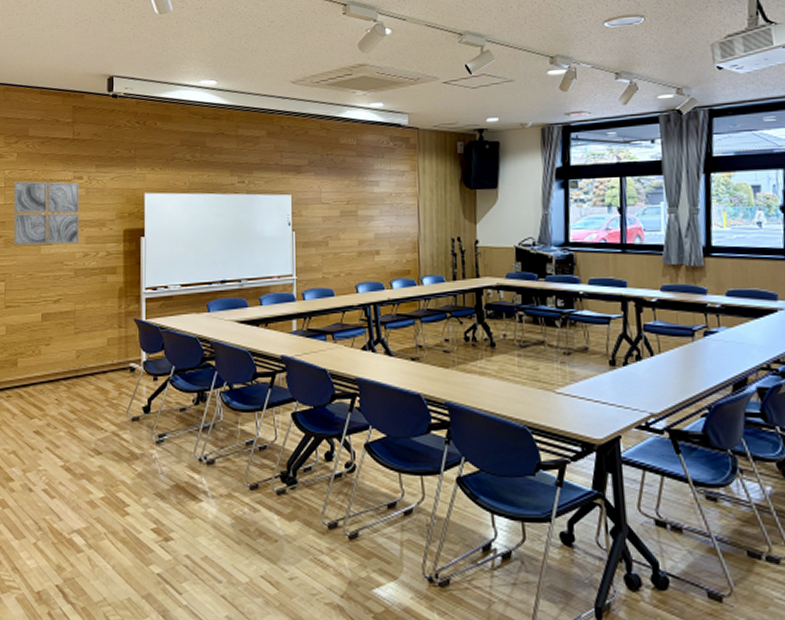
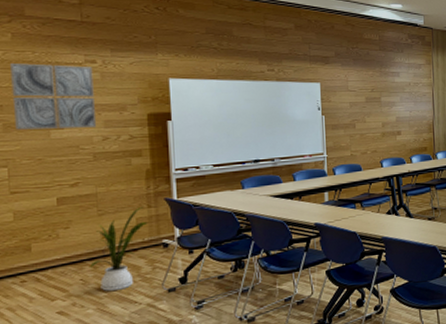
house plant: none [65,326,118,415] -> present [90,206,148,292]

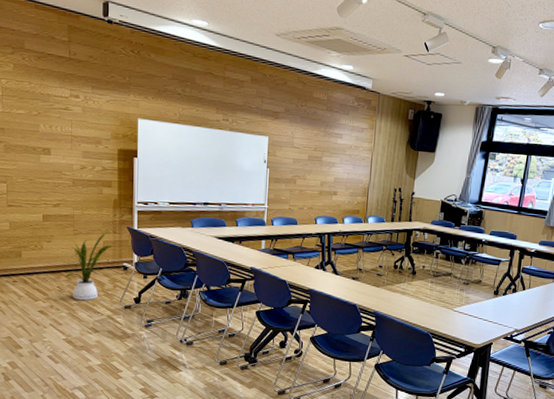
wall art: present [10,63,97,130] -> none [12,92,77,157]

